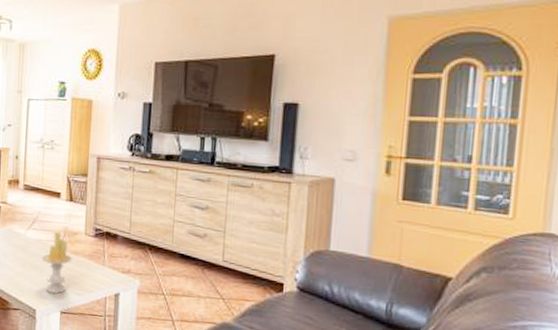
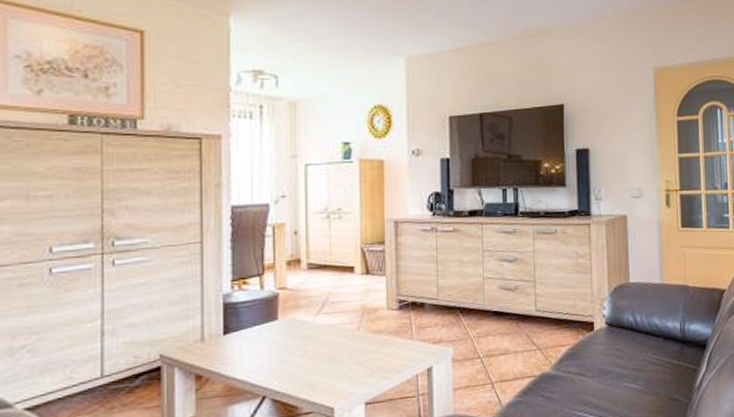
candle: present [41,231,73,294] -> none [336,310,375,384]

